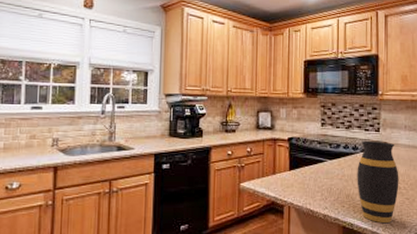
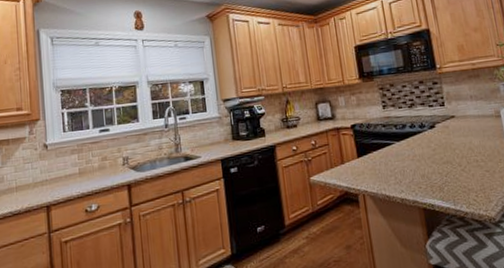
vase: present [357,141,399,222] -> none [427,115,476,200]

